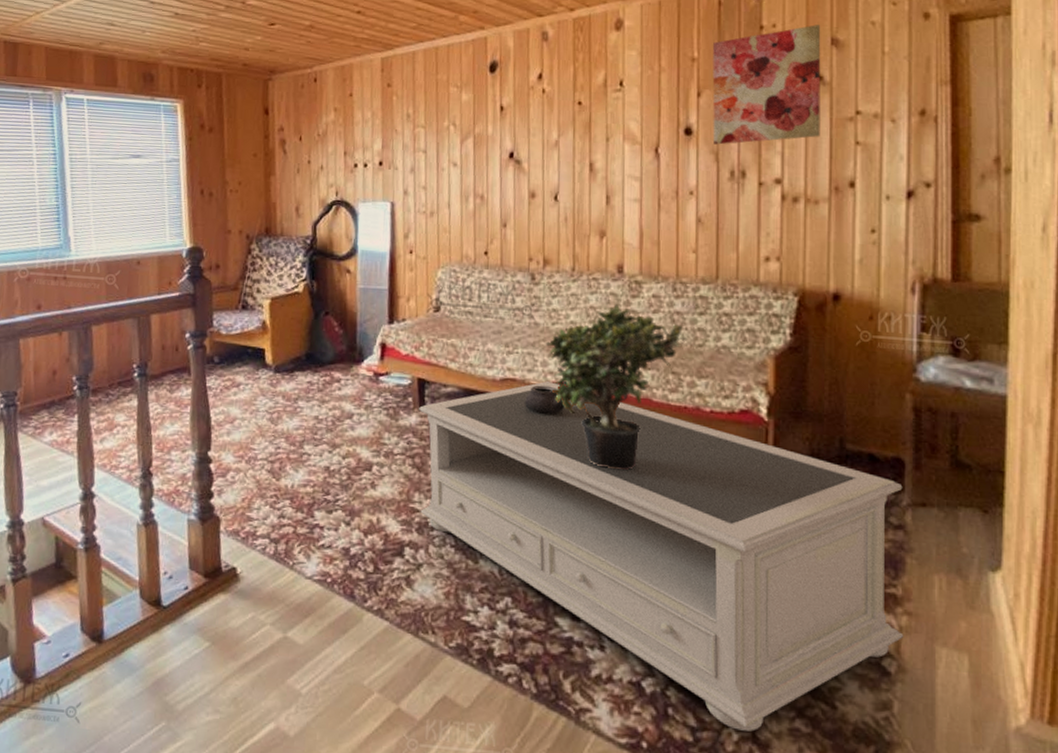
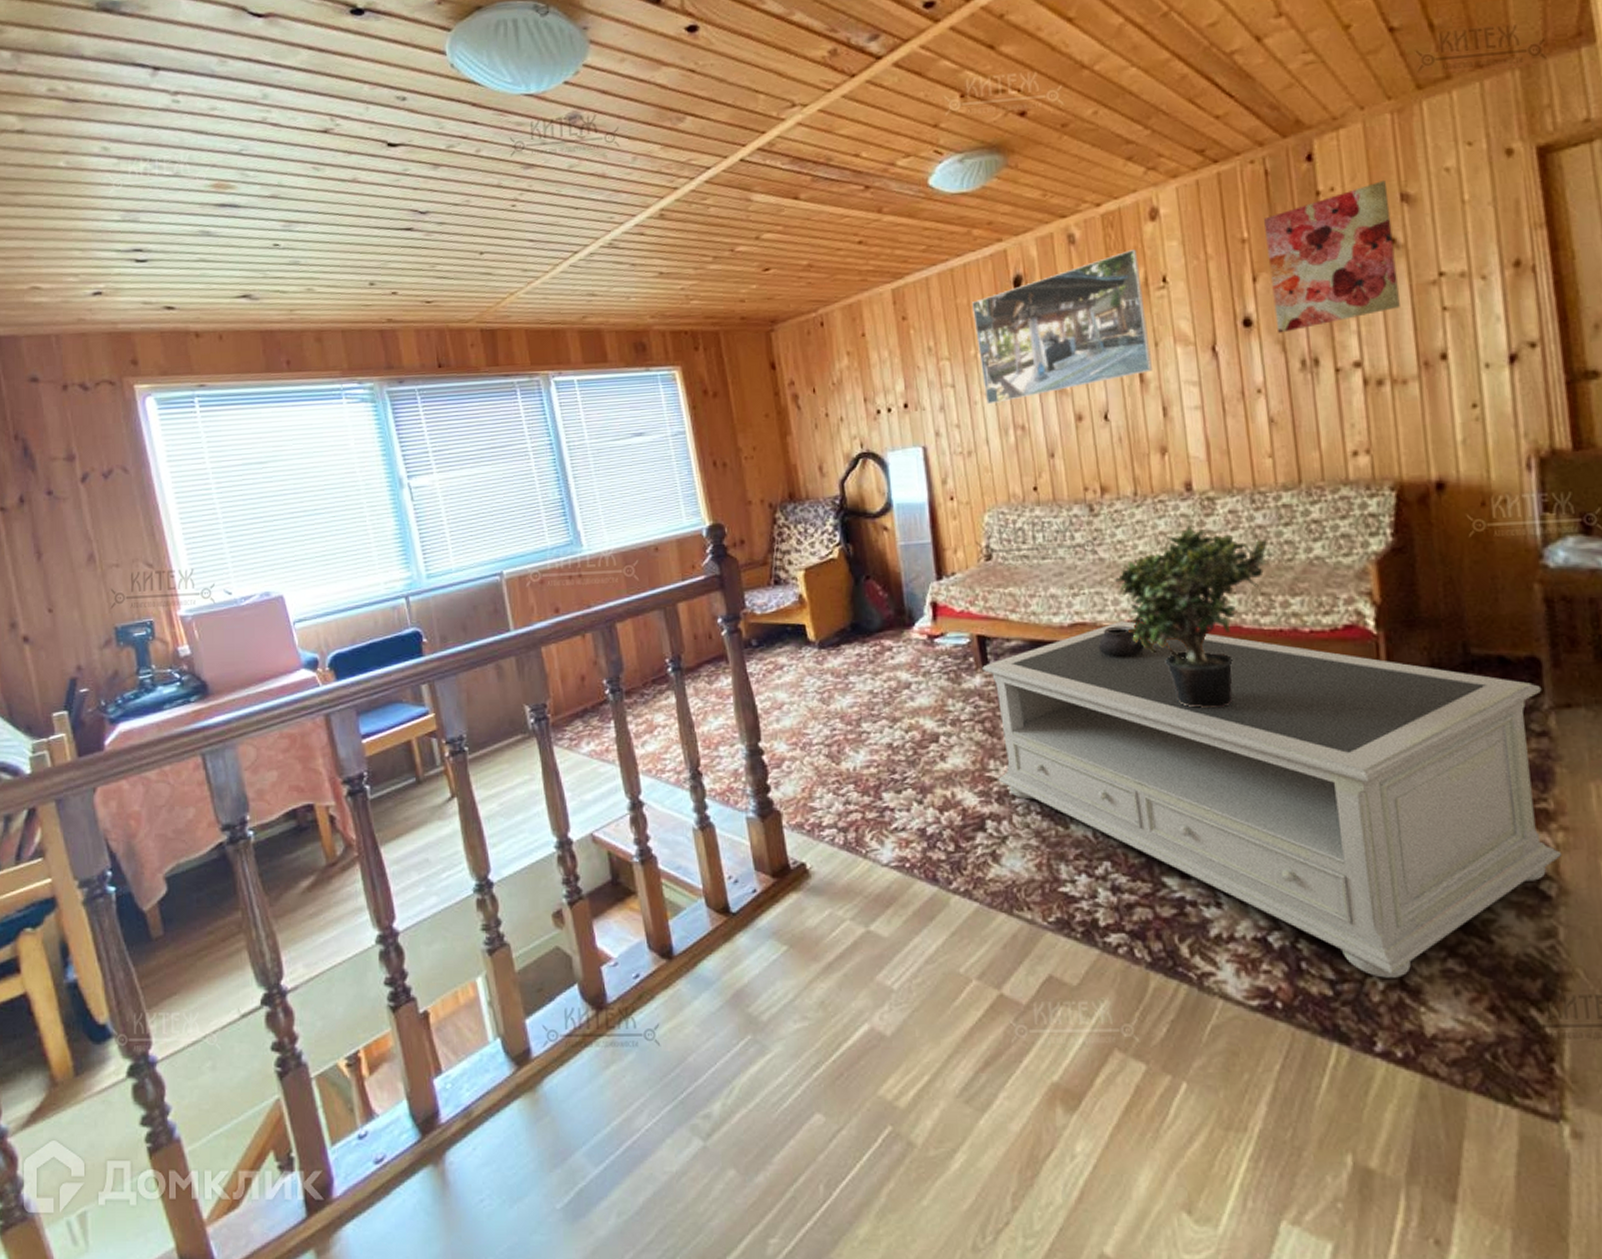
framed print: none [450,53,602,173] -> present [972,250,1152,405]

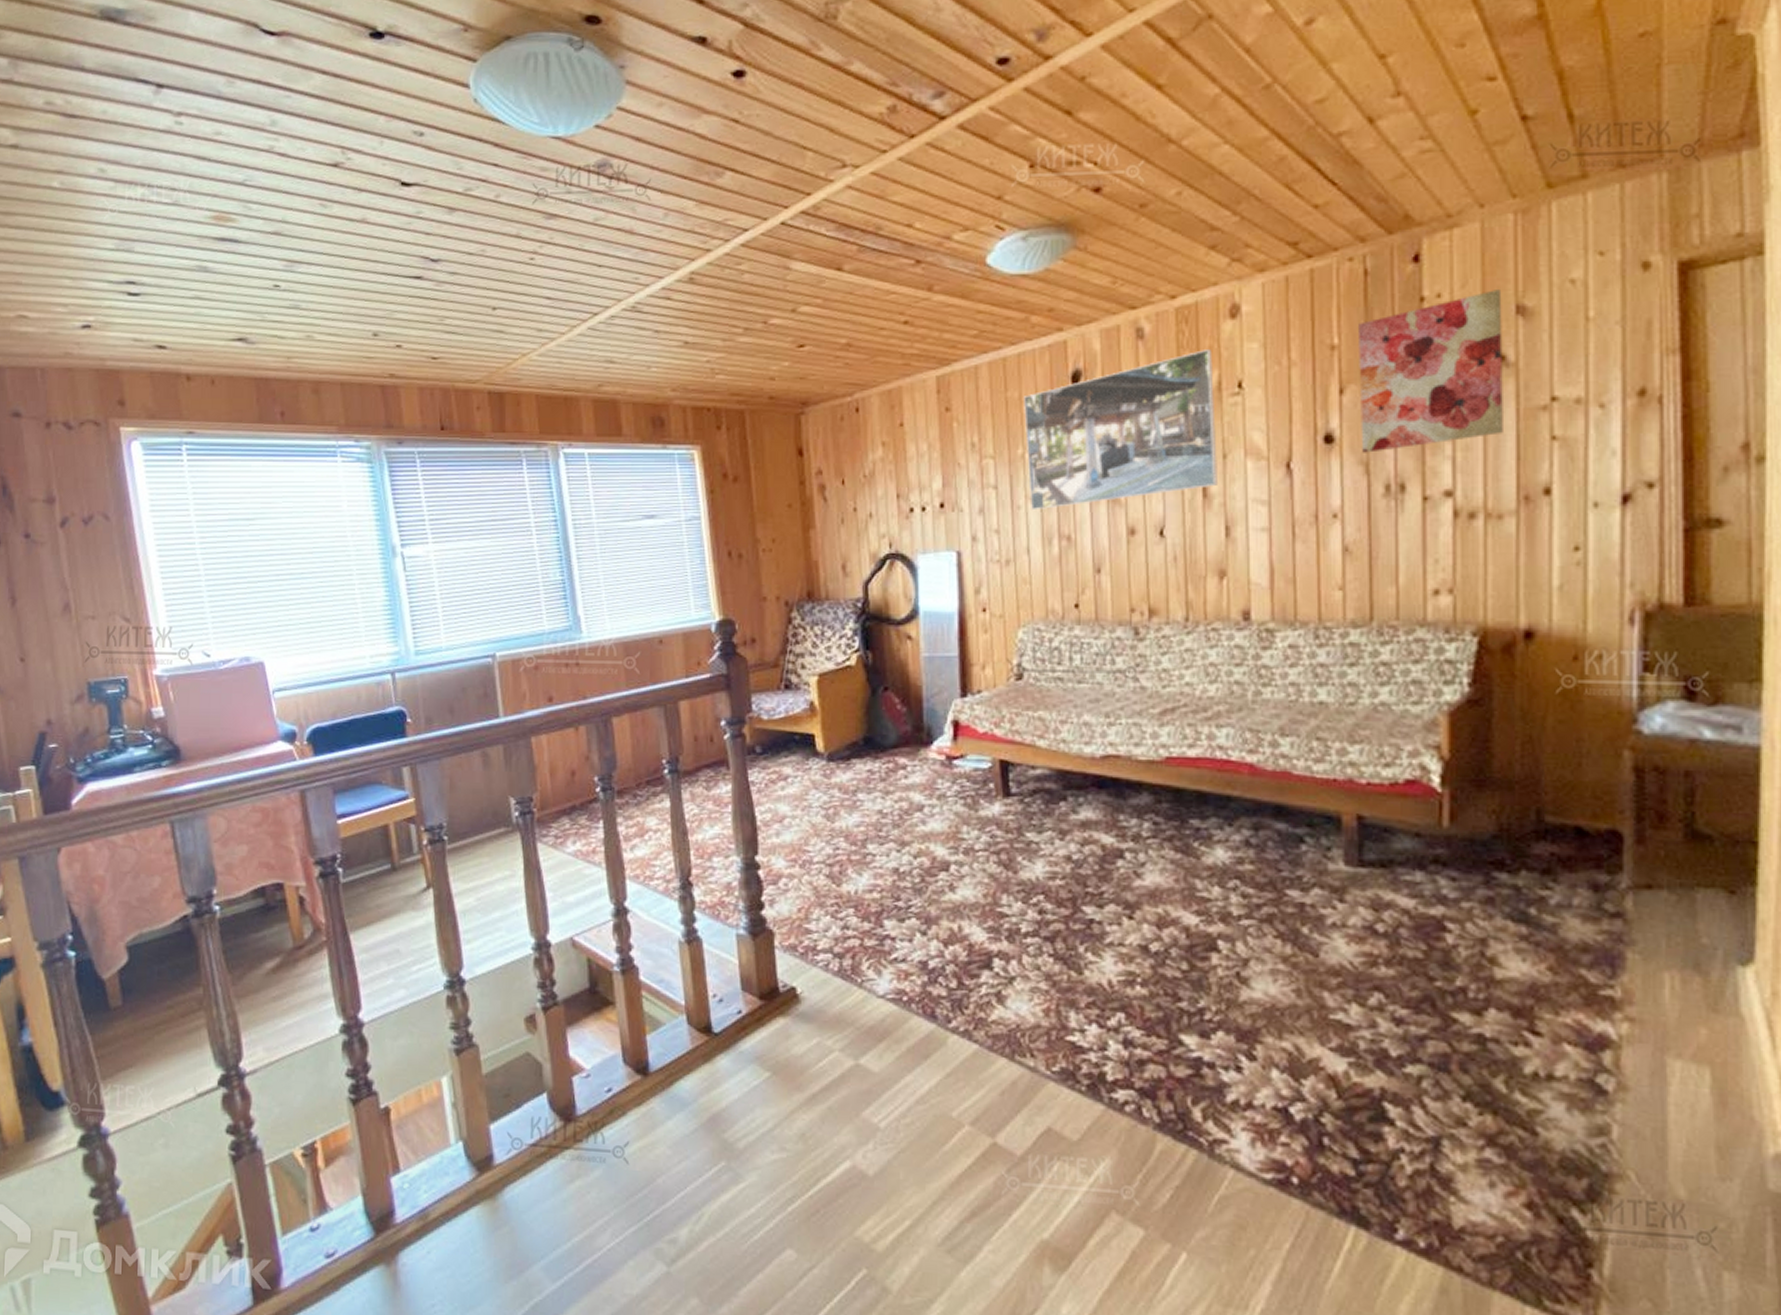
coffee table: present [982,621,1562,978] -> none [1003,756,1625,1163]
teapot: present [1099,619,1145,657] -> none [1132,756,1185,795]
potted plant: present [1114,526,1275,708] -> none [1155,659,1335,858]

